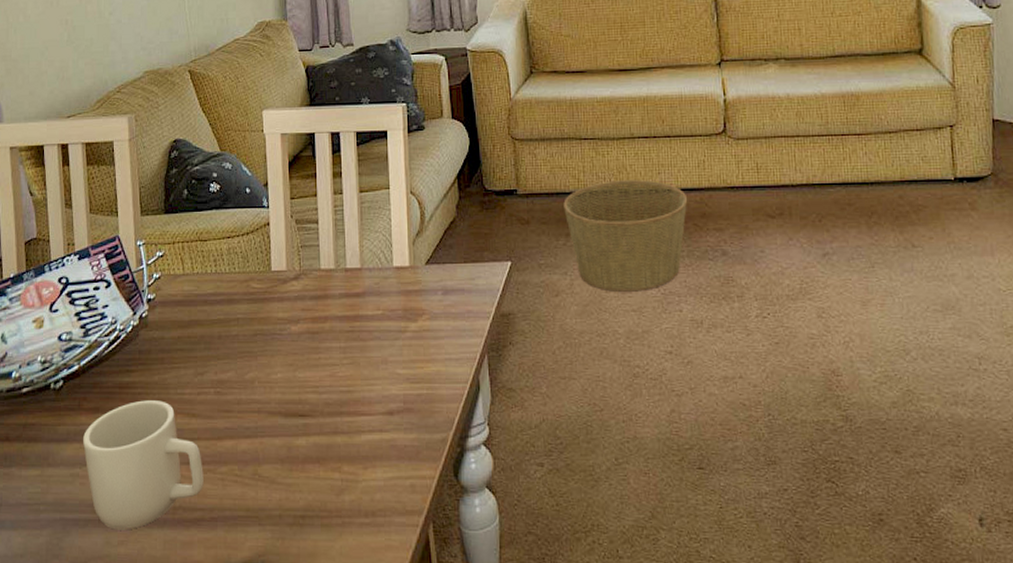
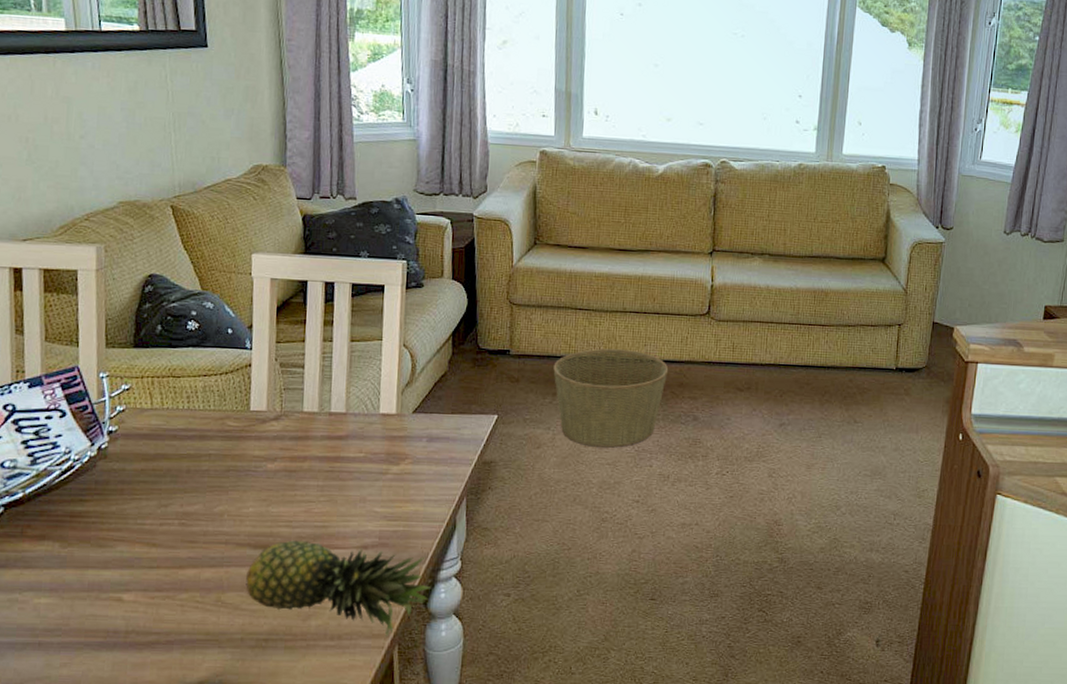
mug: present [82,400,205,530] -> none [23,529,162,653]
fruit: none [280,407,461,513] -> present [246,540,432,636]

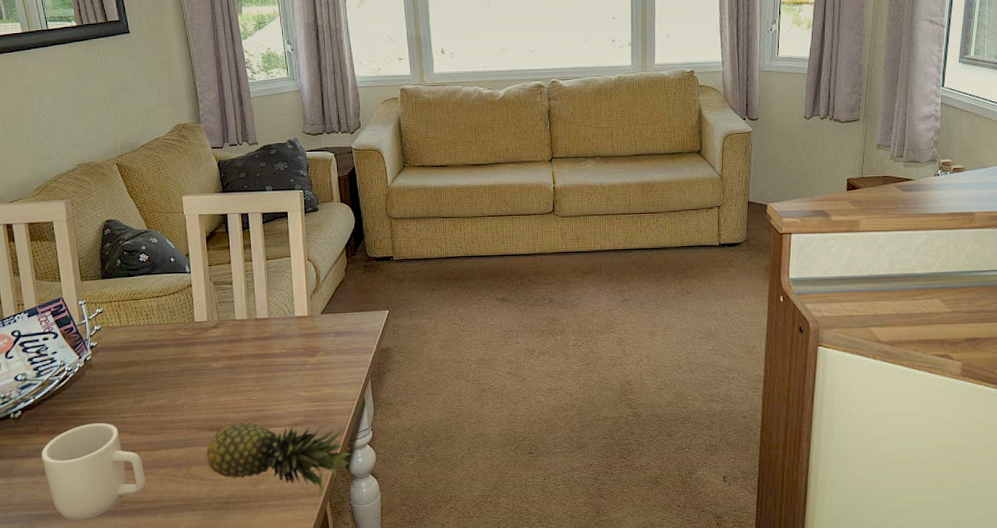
mug: none [23,529,162,653] -> present [41,423,146,521]
basket: present [553,348,669,448] -> none [429,248,525,331]

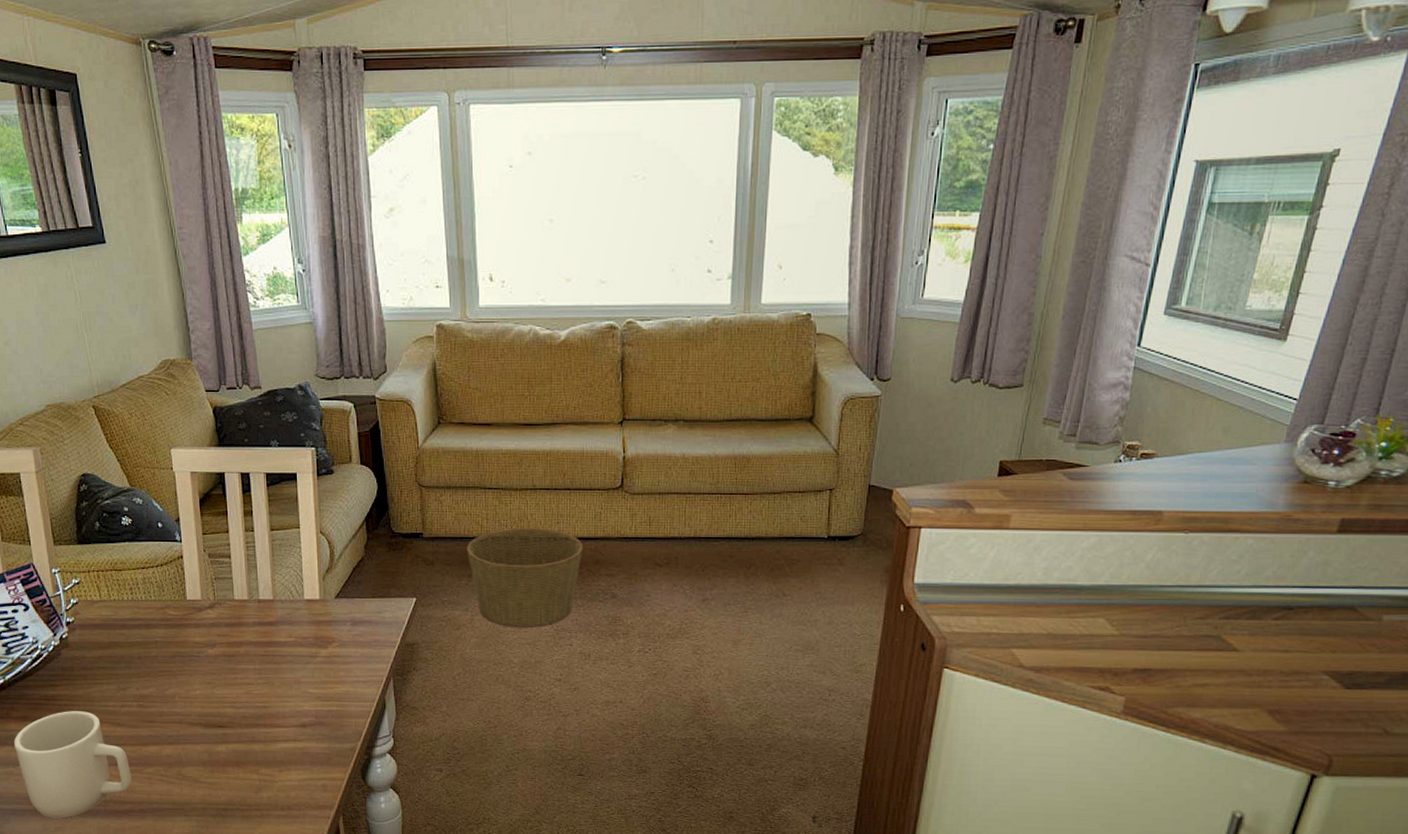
fruit: present [207,422,351,495] -> none [201,720,368,807]
basket: none [429,248,525,331] -> present [467,528,583,628]

